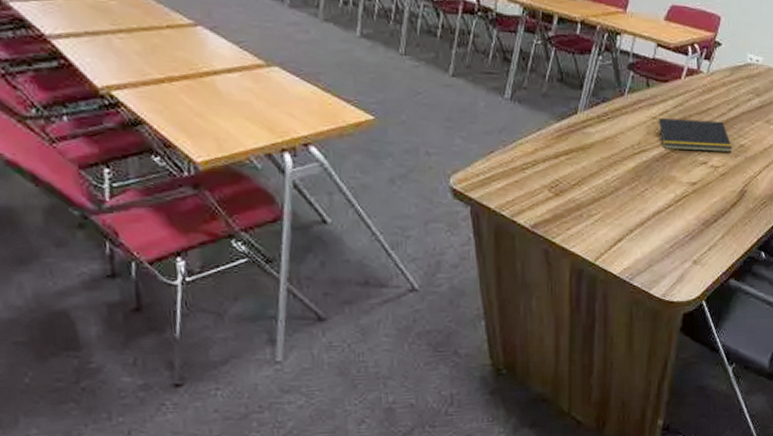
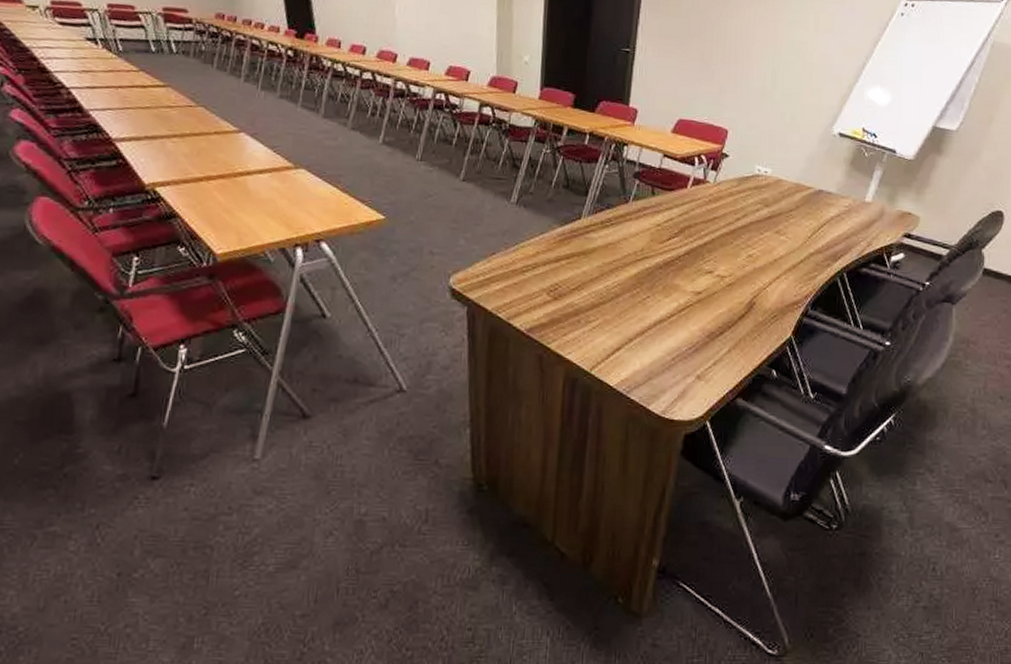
notepad: present [656,118,733,152] -> none [660,226,740,262]

